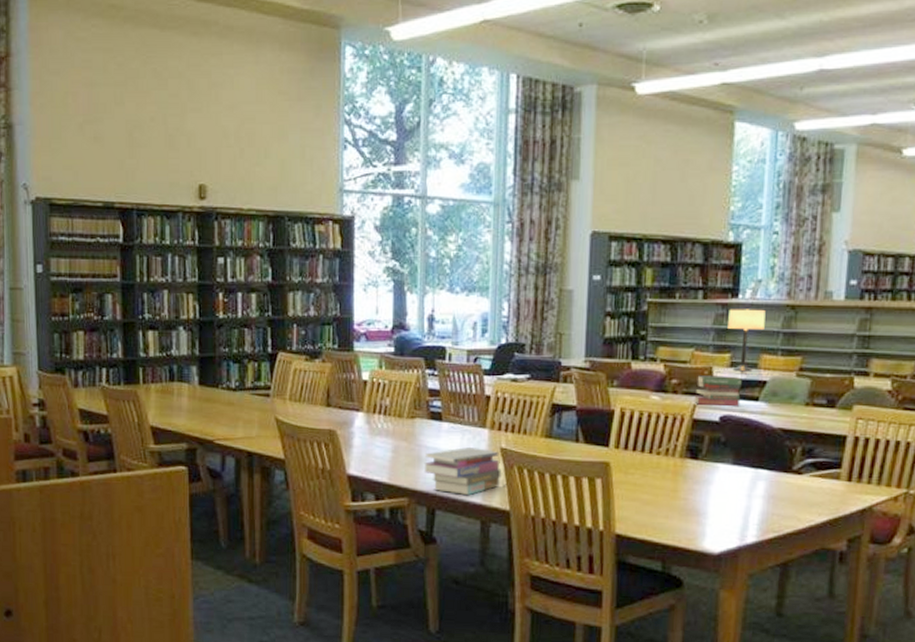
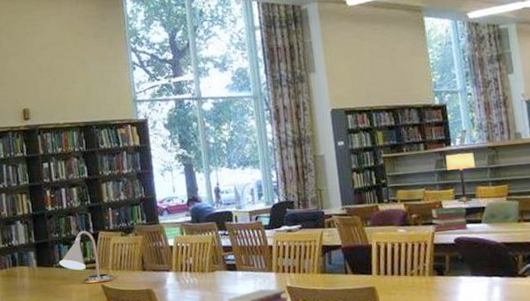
table lamp: none [226,348,291,415] -> present [59,230,114,284]

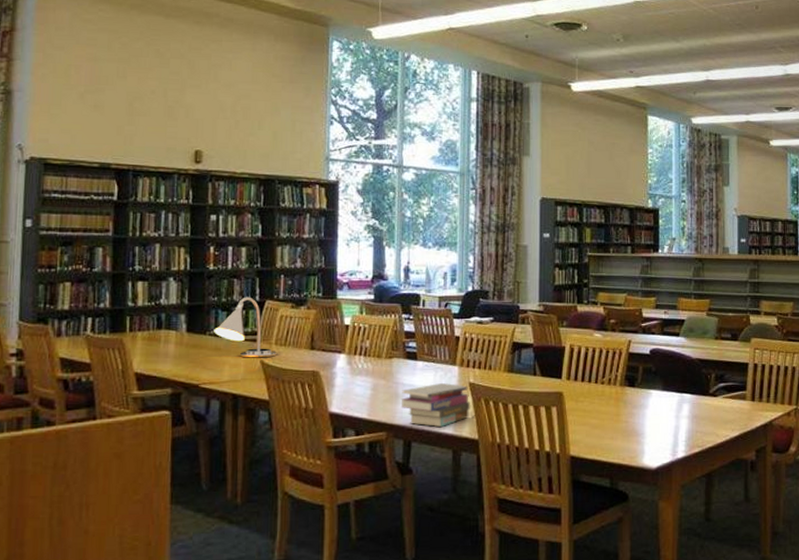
books: present [431,206,468,232] -> none [629,316,665,342]
table lamp: present [446,152,475,203] -> none [652,261,680,312]

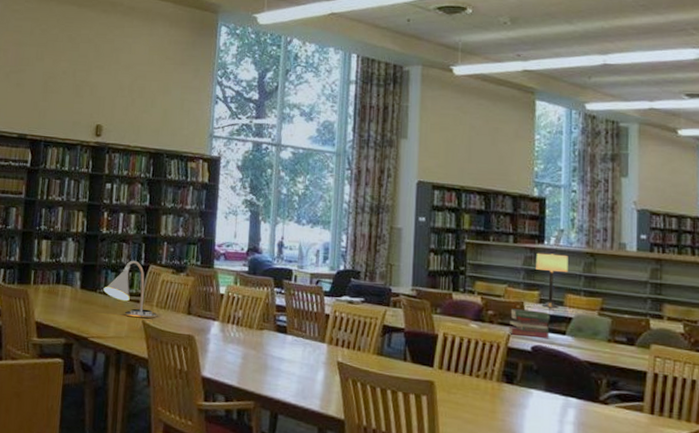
books: present [402,383,470,428] -> none [270,359,338,404]
books: none [629,316,665,342] -> present [508,308,550,339]
table lamp: none [652,261,680,312] -> present [536,252,568,309]

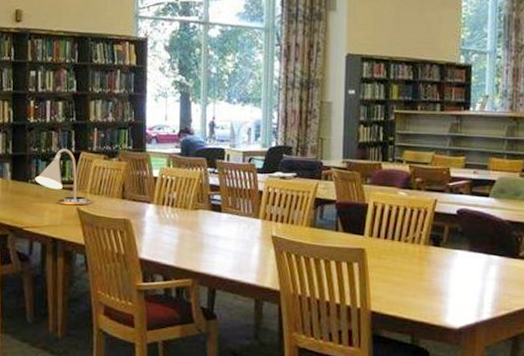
books: present [508,308,550,339] -> none [435,175,475,202]
table lamp: present [536,252,568,309] -> none [462,119,493,172]

